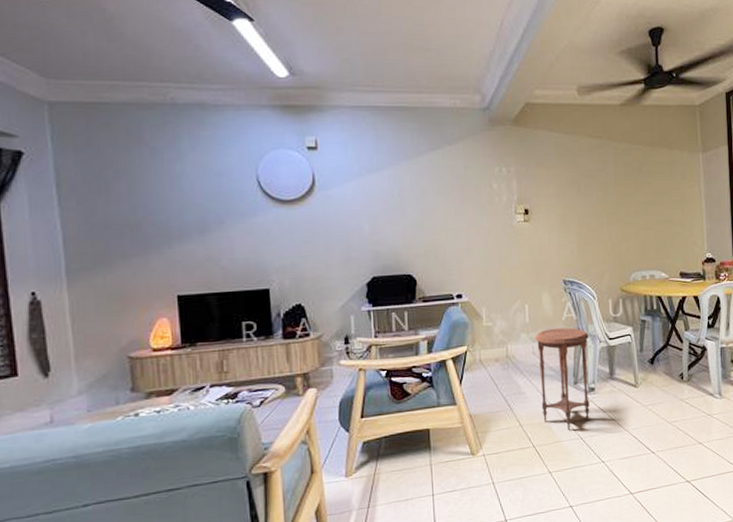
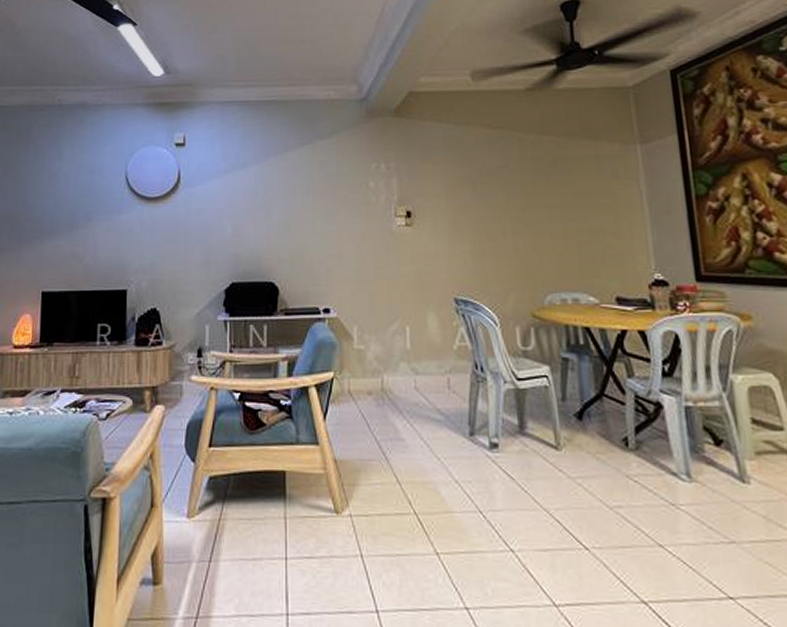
side table: present [534,327,590,430] -> none [417,359,492,498]

